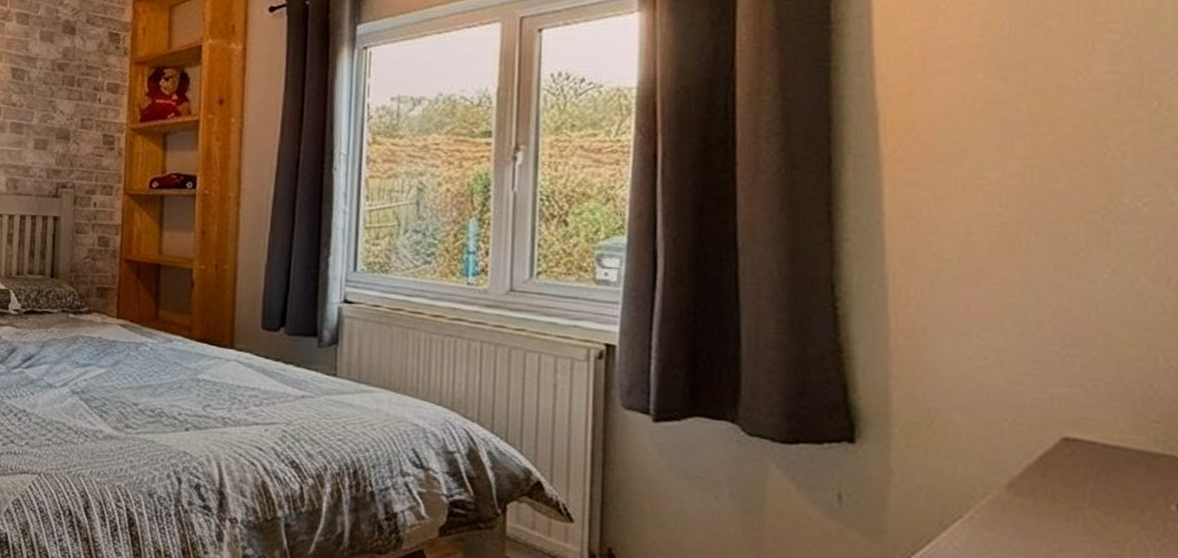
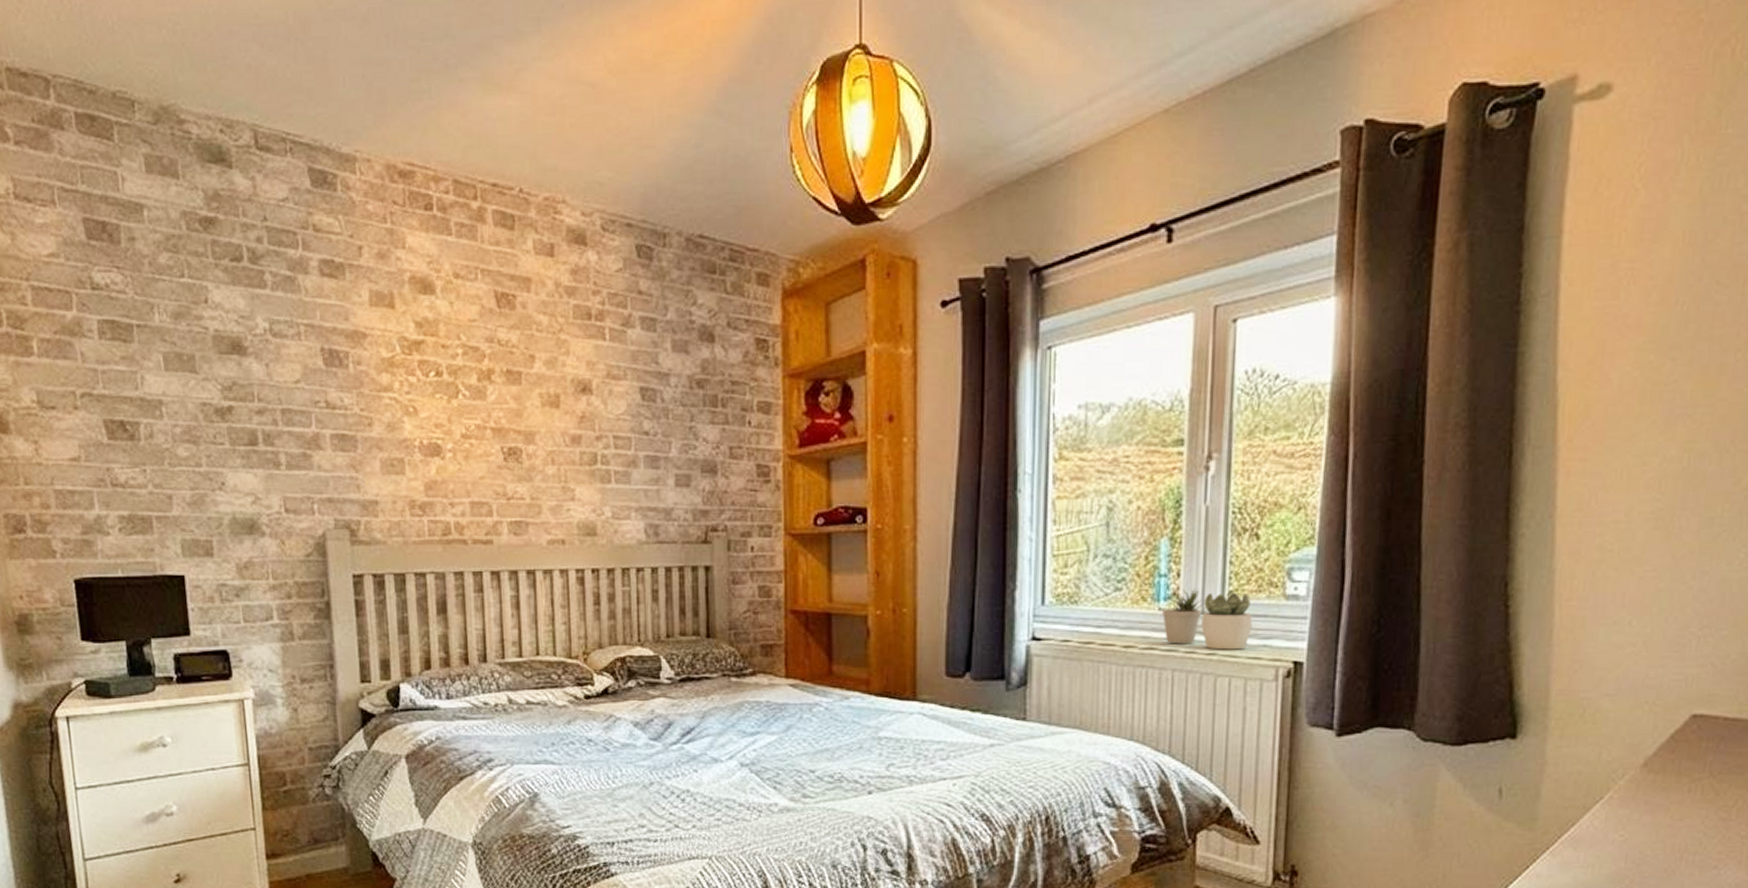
potted plant: none [471,266,511,319] -> present [1162,588,1203,644]
succulent plant: none [510,273,562,329] -> present [1201,592,1253,650]

